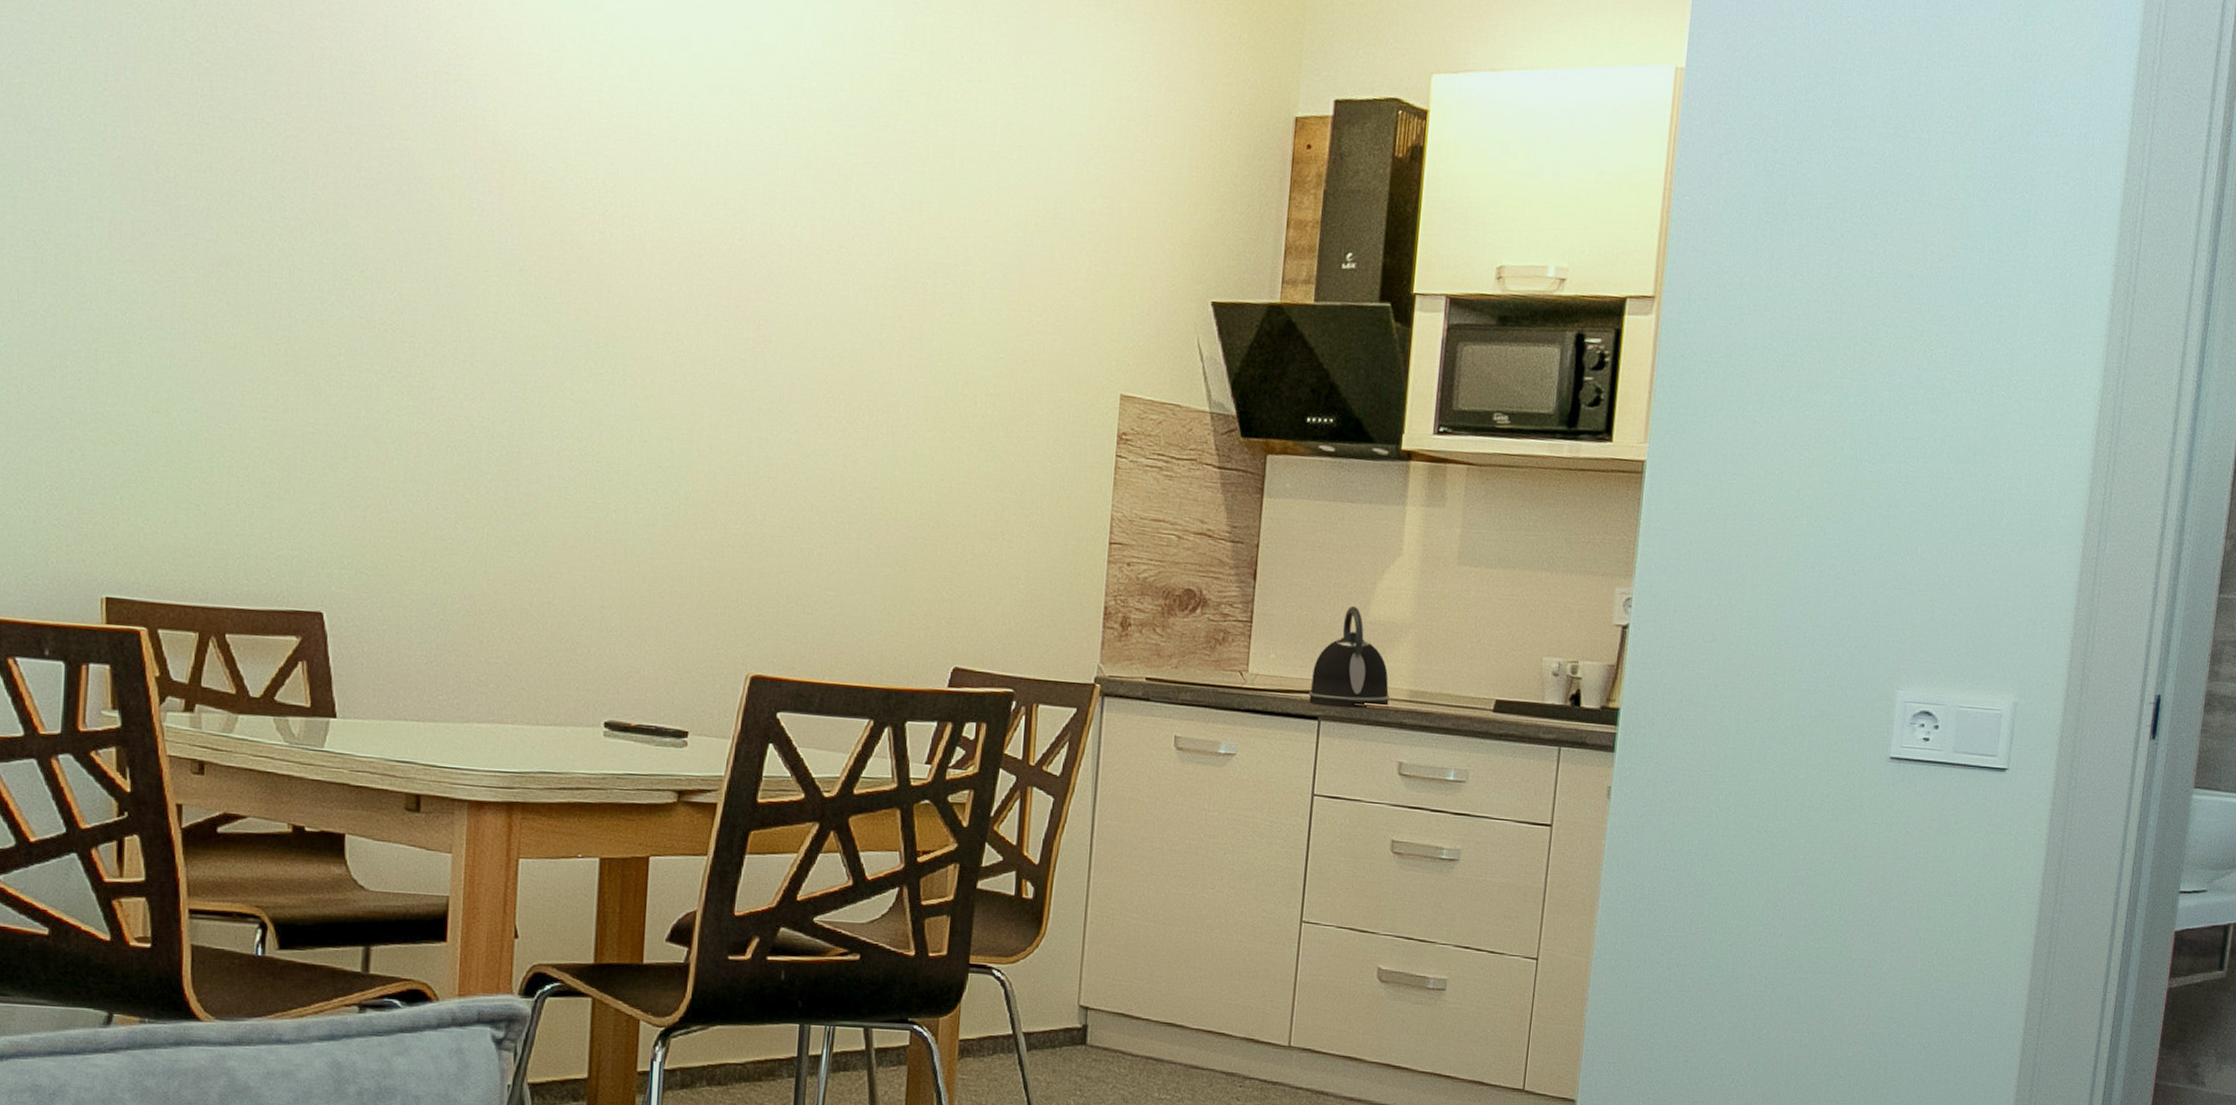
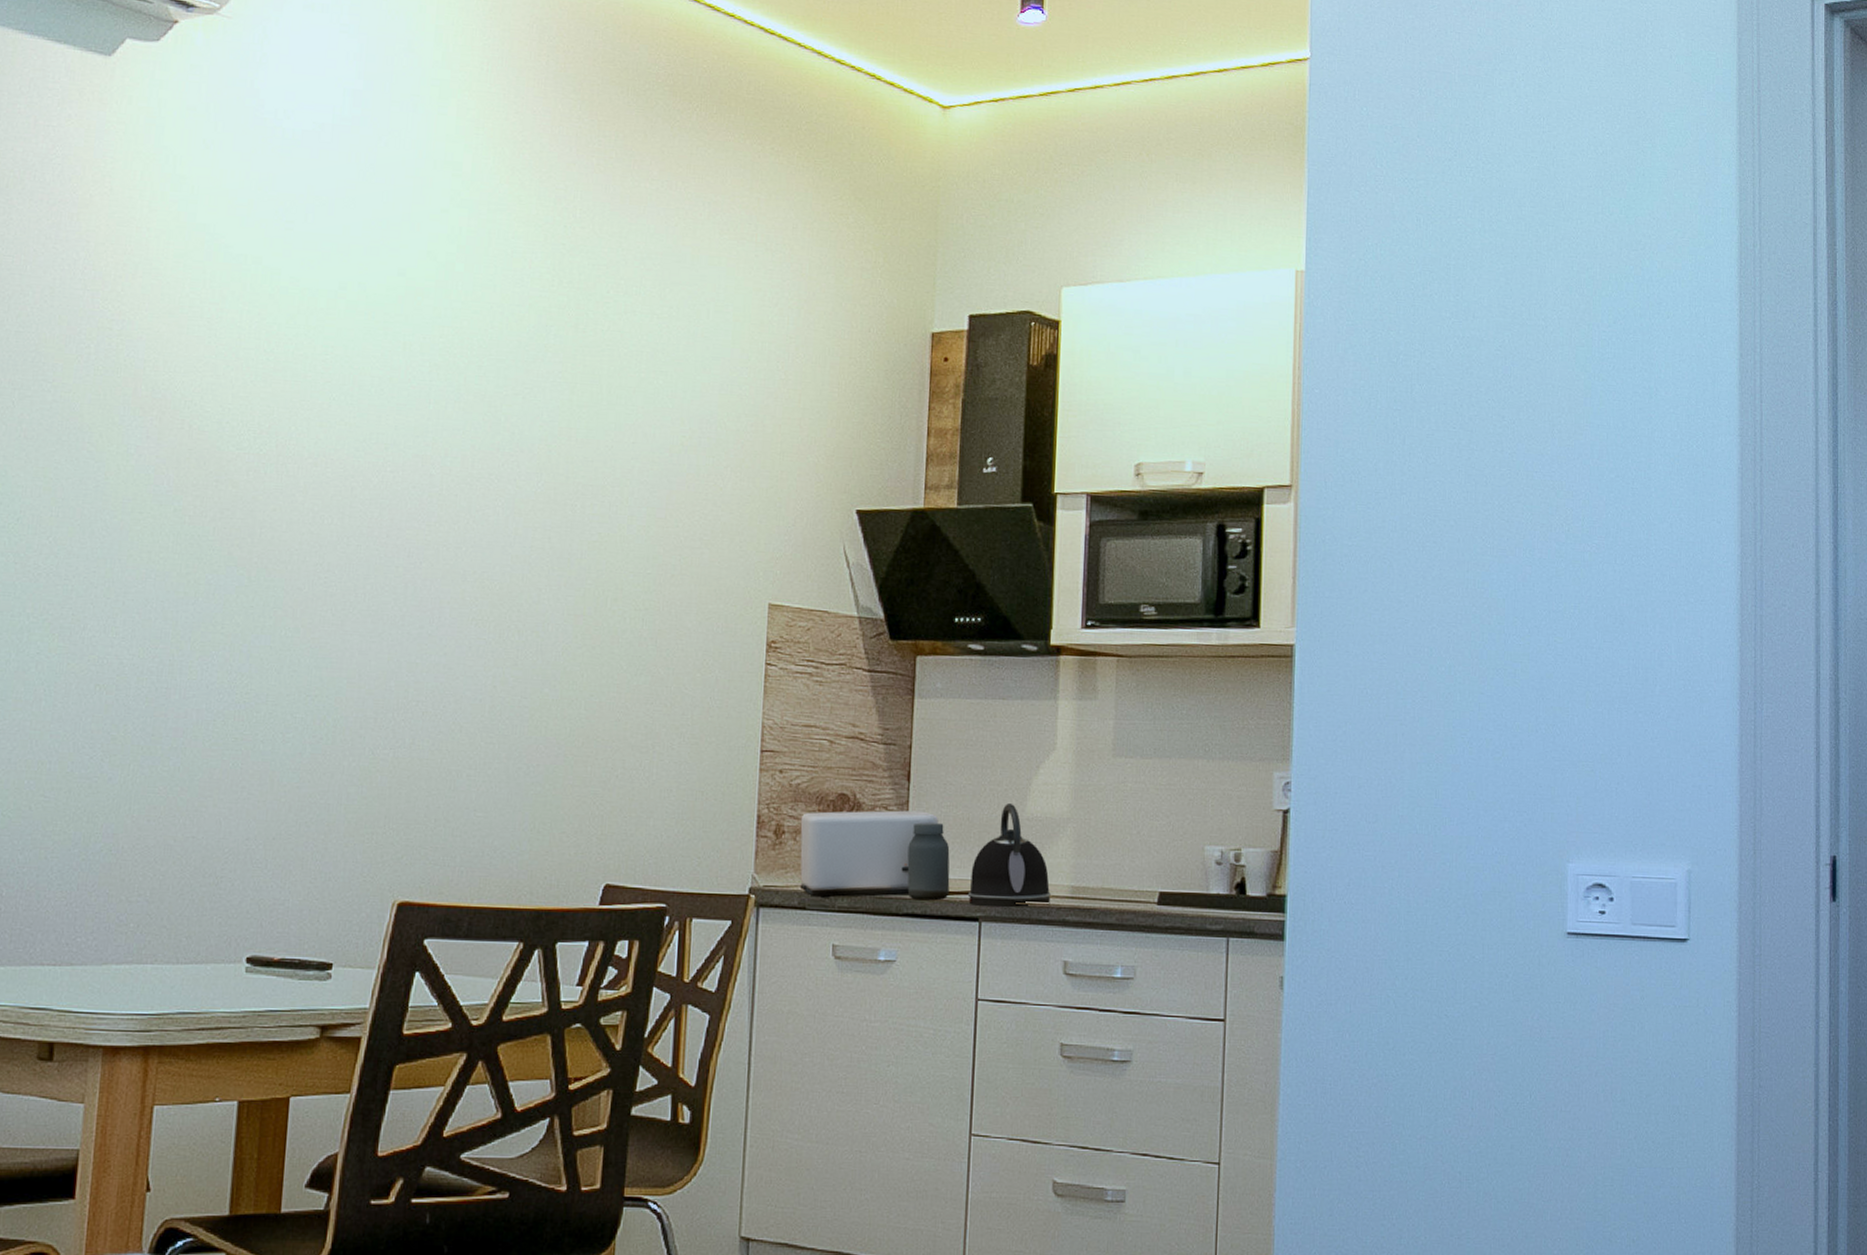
toaster: none [1145,605,1283,693] -> present [800,810,939,899]
jar: none [1249,621,1293,699] -> present [907,822,950,901]

